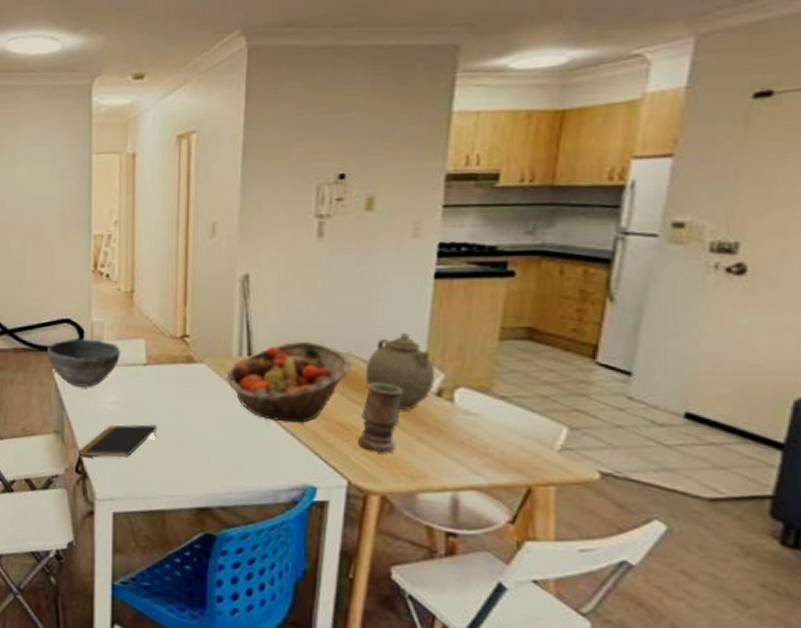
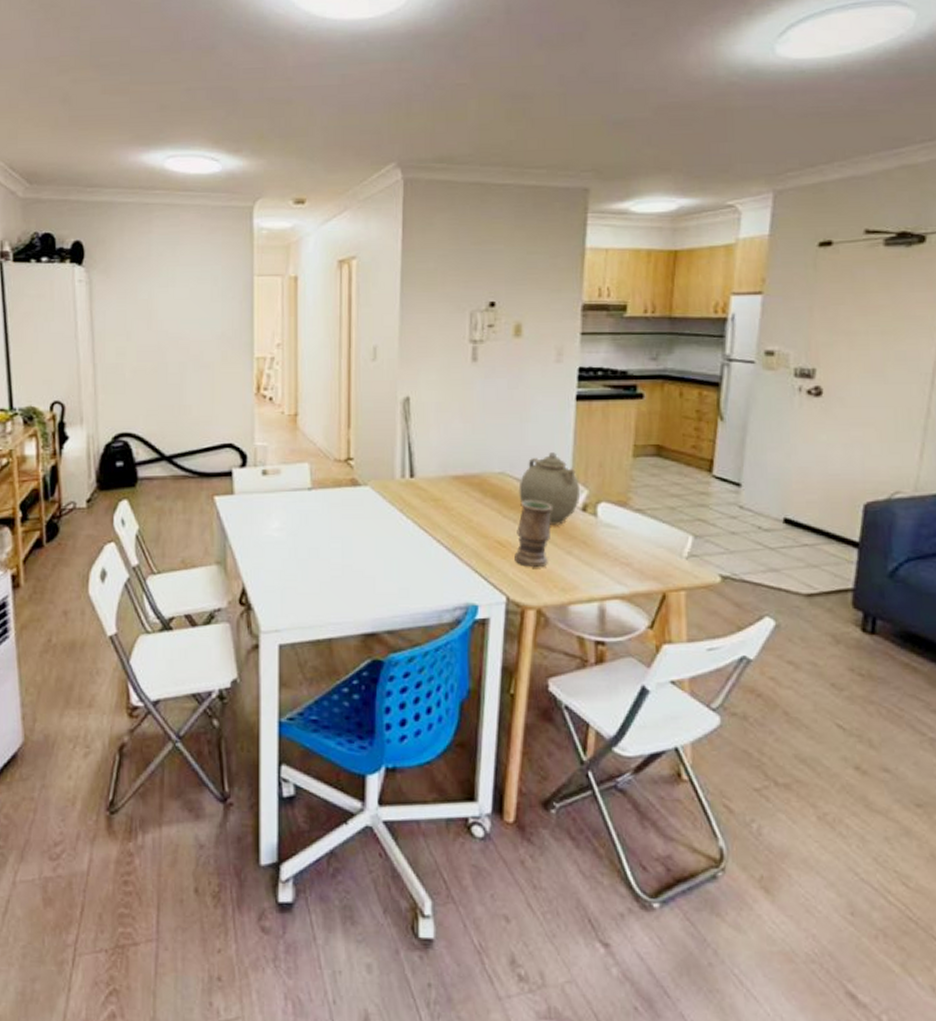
bowl: present [47,339,121,388] -> none [208,464,286,515]
notepad: present [78,424,158,458] -> none [242,550,323,588]
fruit basket: present [226,341,352,423] -> none [390,461,507,542]

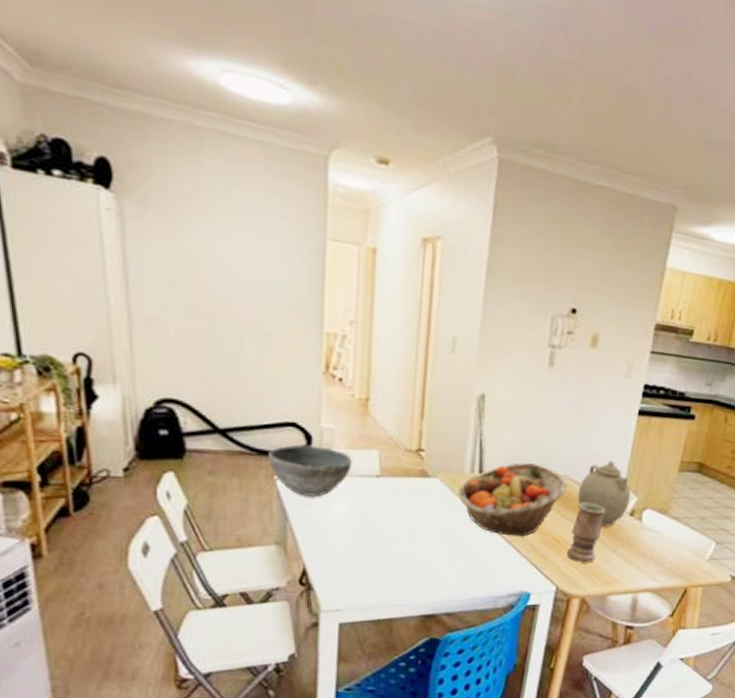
bowl: none [208,464,286,515] -> present [268,444,353,498]
fruit basket: none [390,461,507,542] -> present [457,462,568,537]

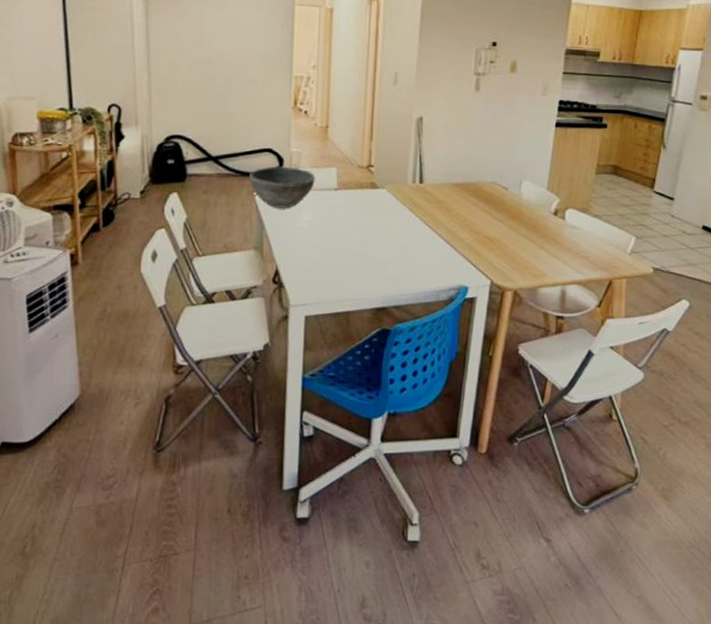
fruit basket: present [457,462,568,537] -> none [402,172,497,237]
vase: present [567,502,605,562] -> none [499,204,531,258]
teapot: present [577,461,631,527] -> none [505,168,553,226]

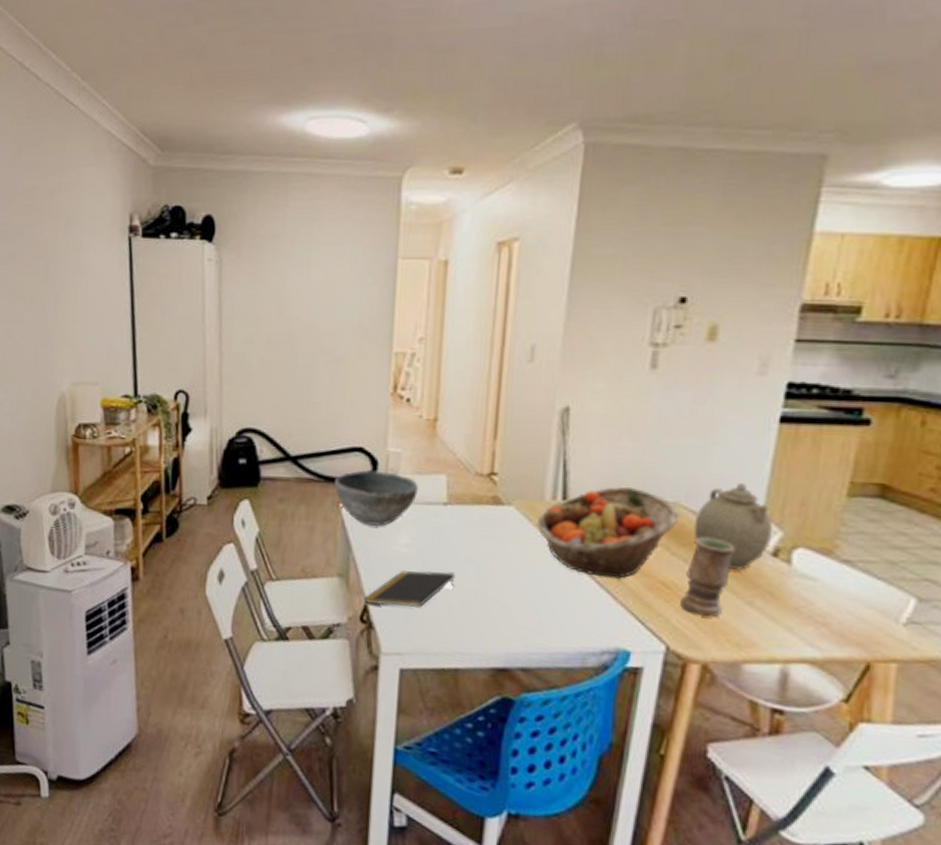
notepad: none [276,240,345,270] -> present [364,570,456,608]
fruit basket: none [402,172,497,237] -> present [536,486,680,579]
vase: none [499,204,531,258] -> present [680,537,734,617]
teapot: none [505,168,553,226] -> present [693,483,772,570]

